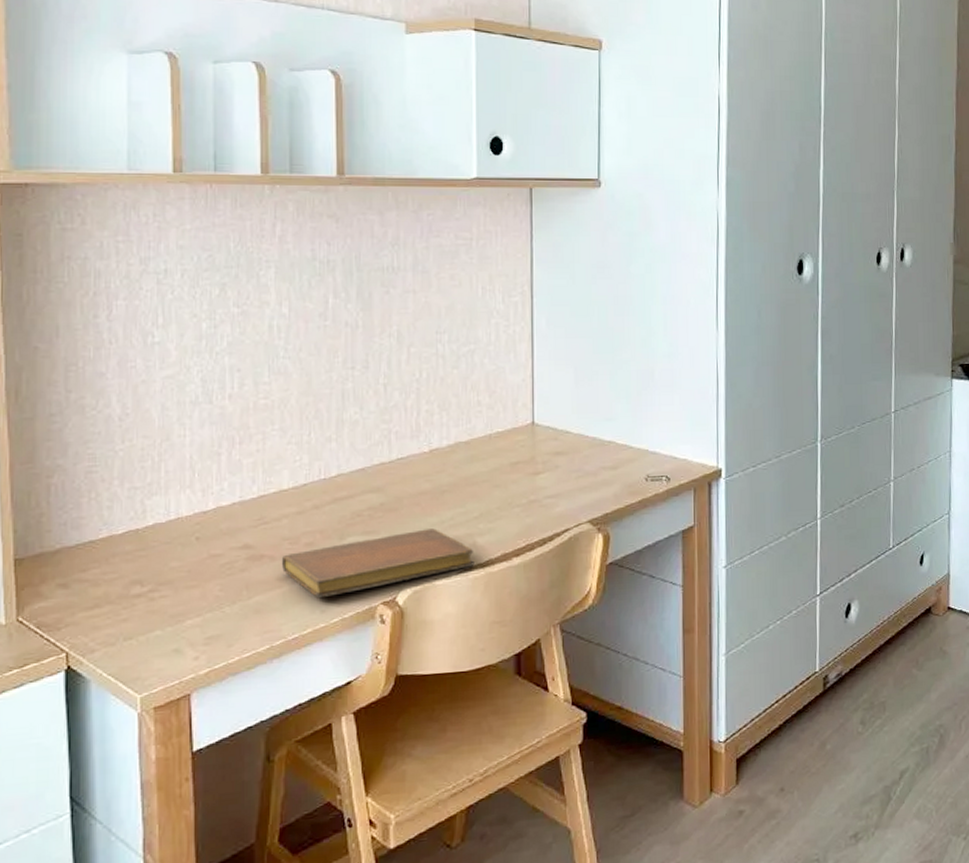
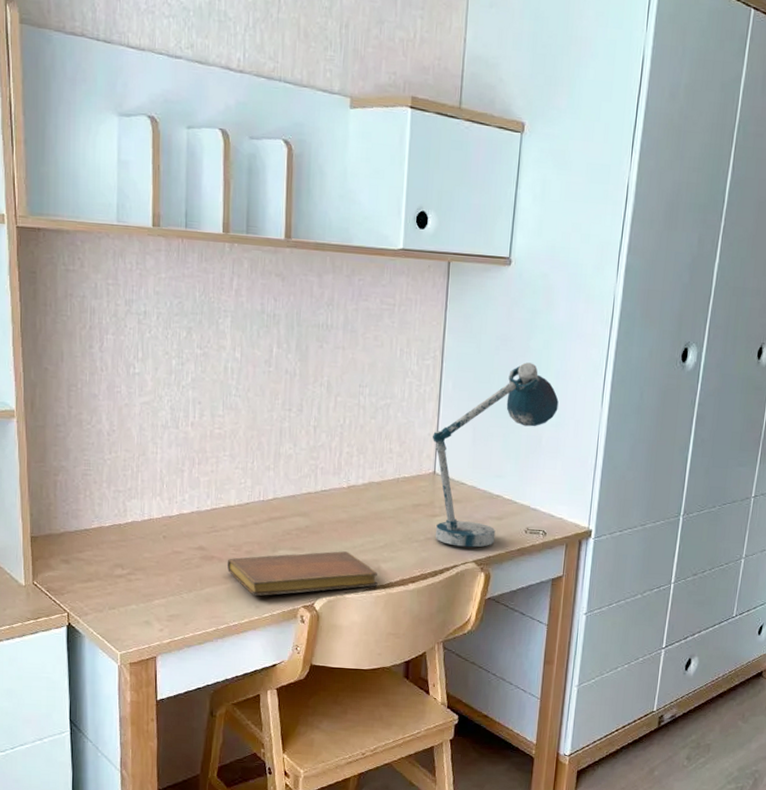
desk lamp: none [527,290,669,506] -> present [432,362,559,548]

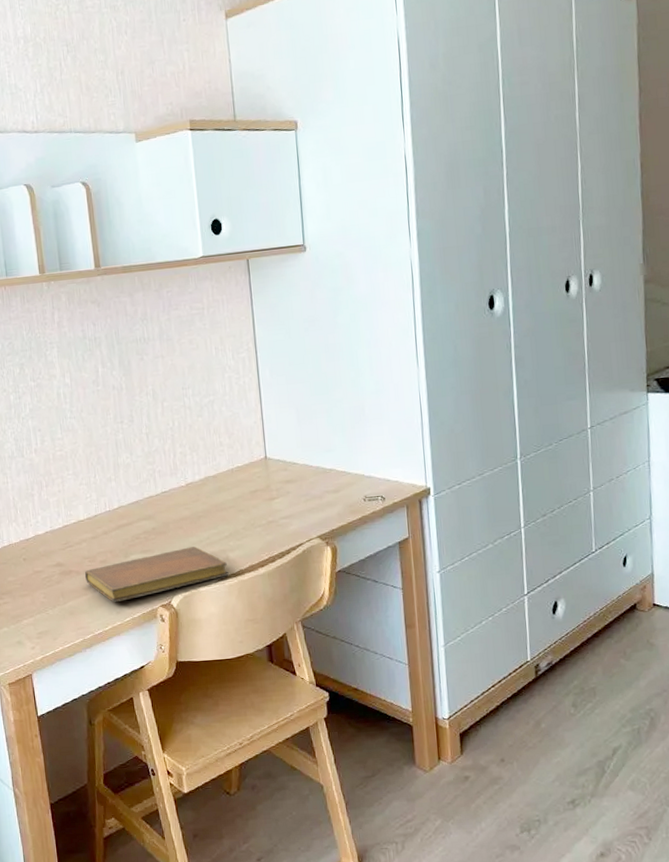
desk lamp: present [432,362,559,548] -> none [258,337,375,525]

